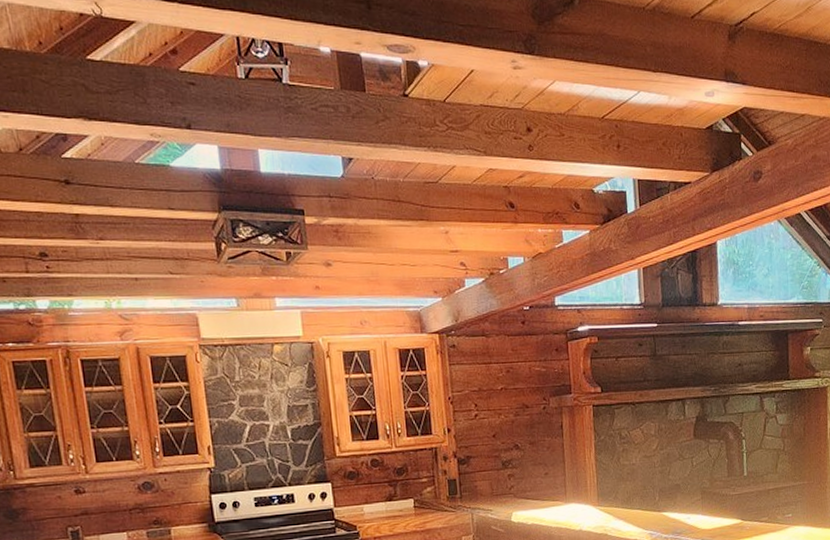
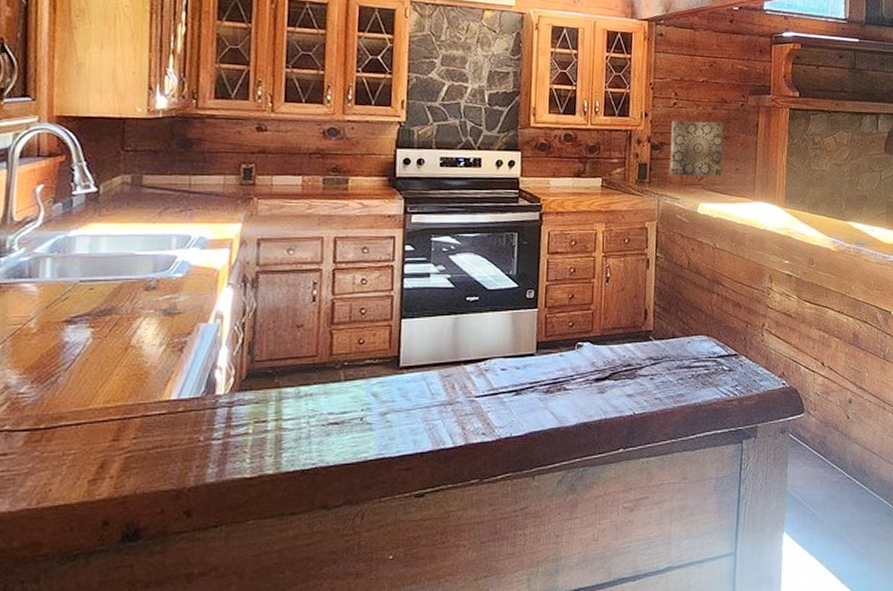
wall art: none [475,428,531,488] -> present [669,121,724,176]

